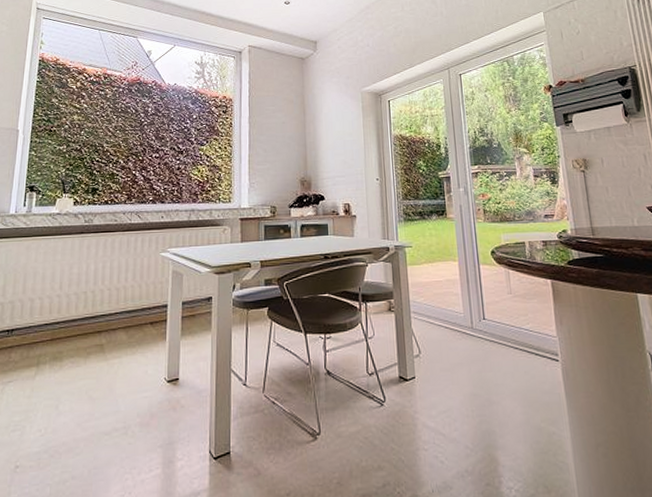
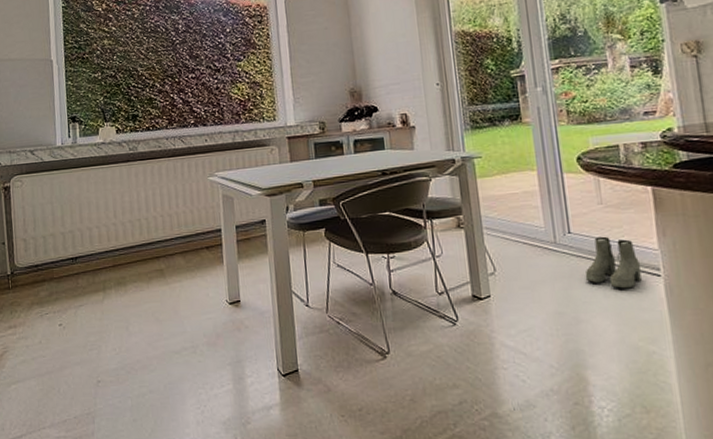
boots: none [496,323,543,373] -> present [585,236,642,289]

